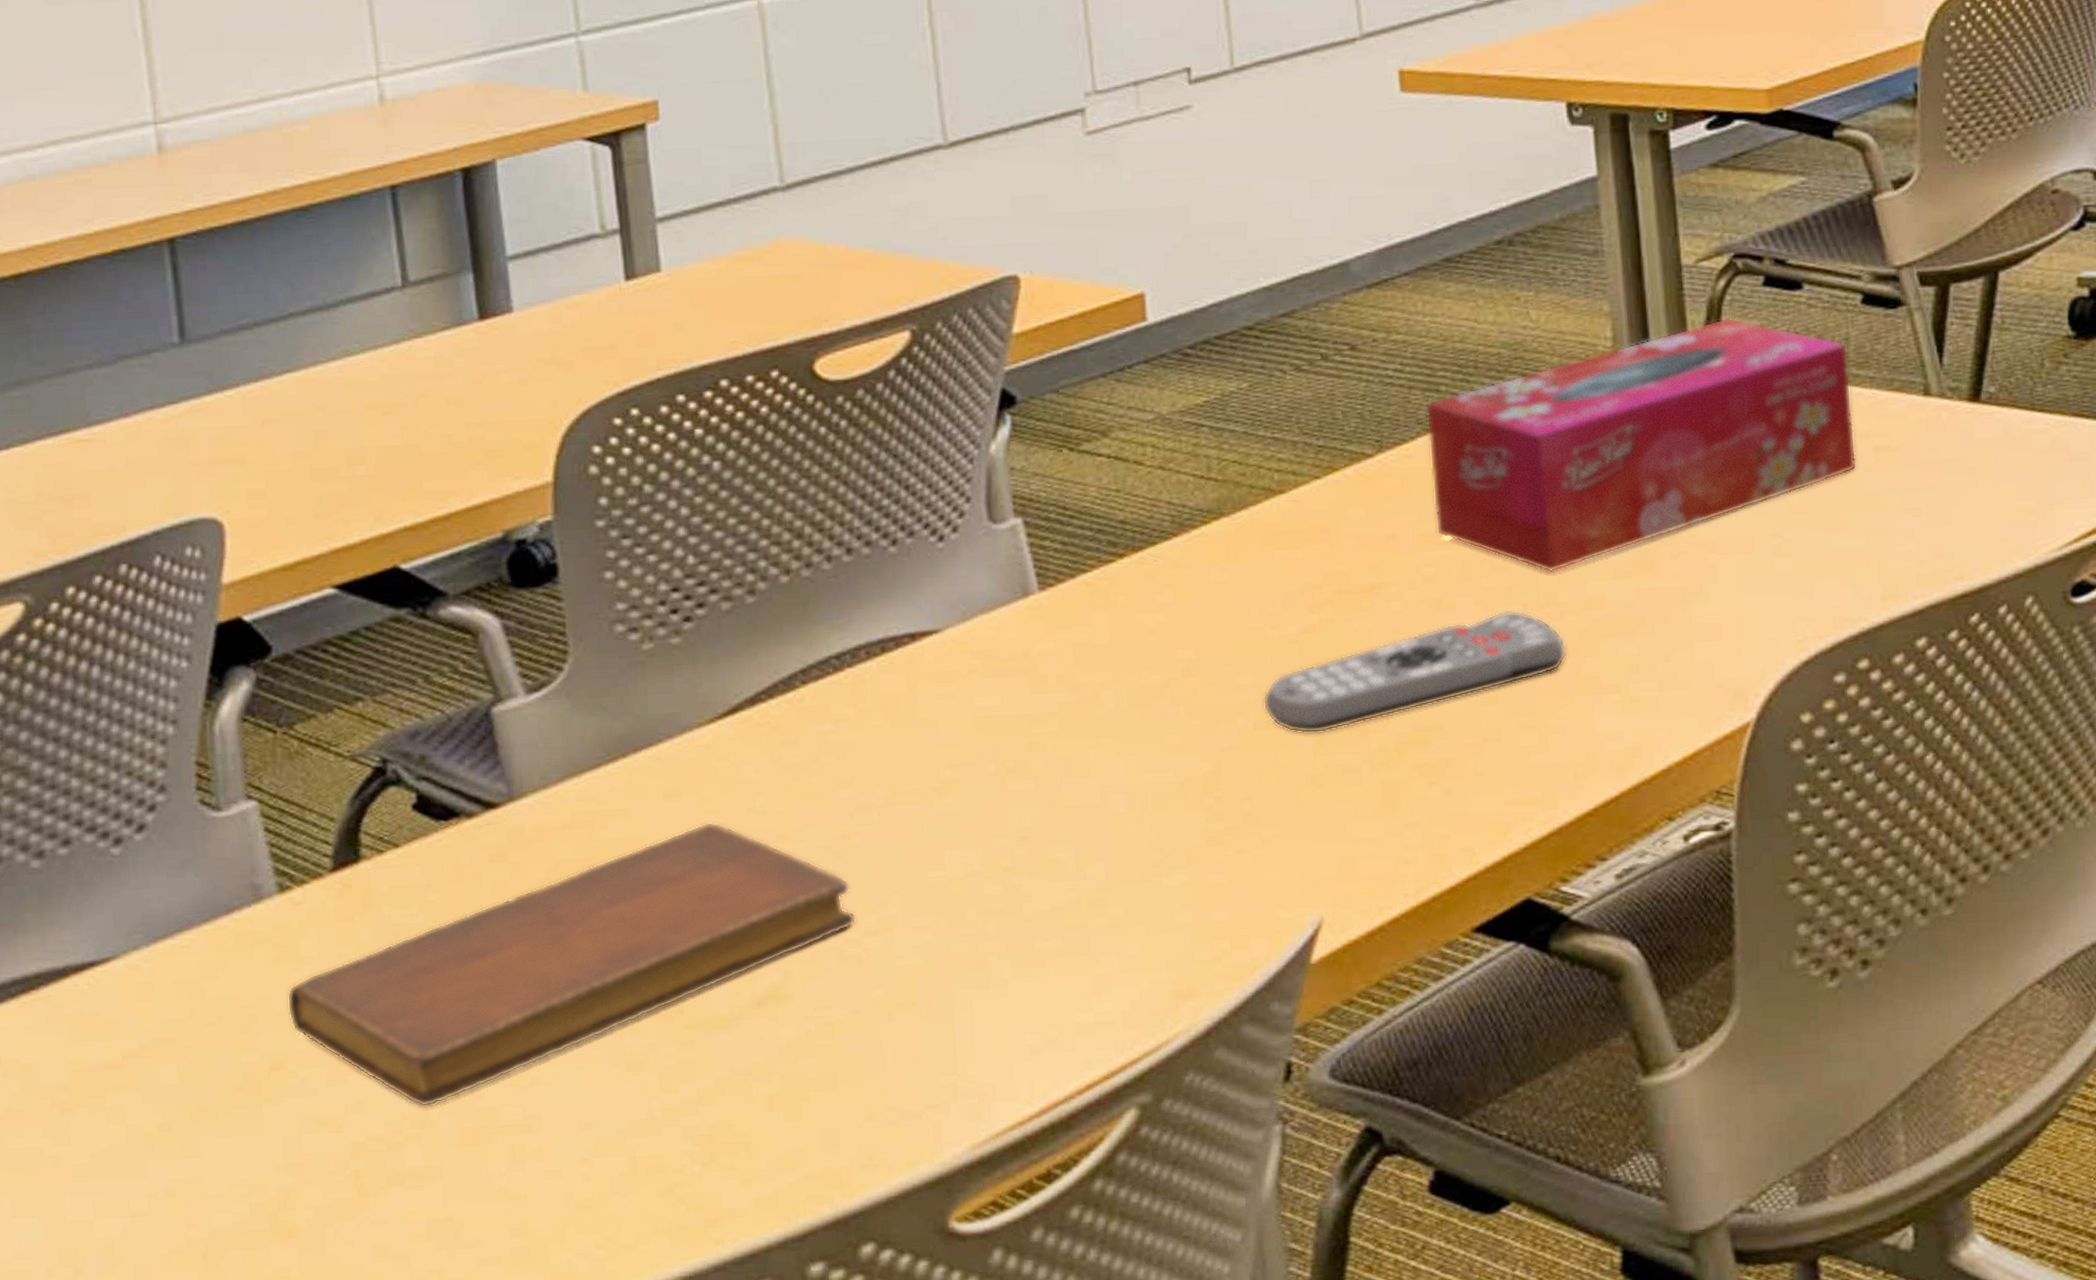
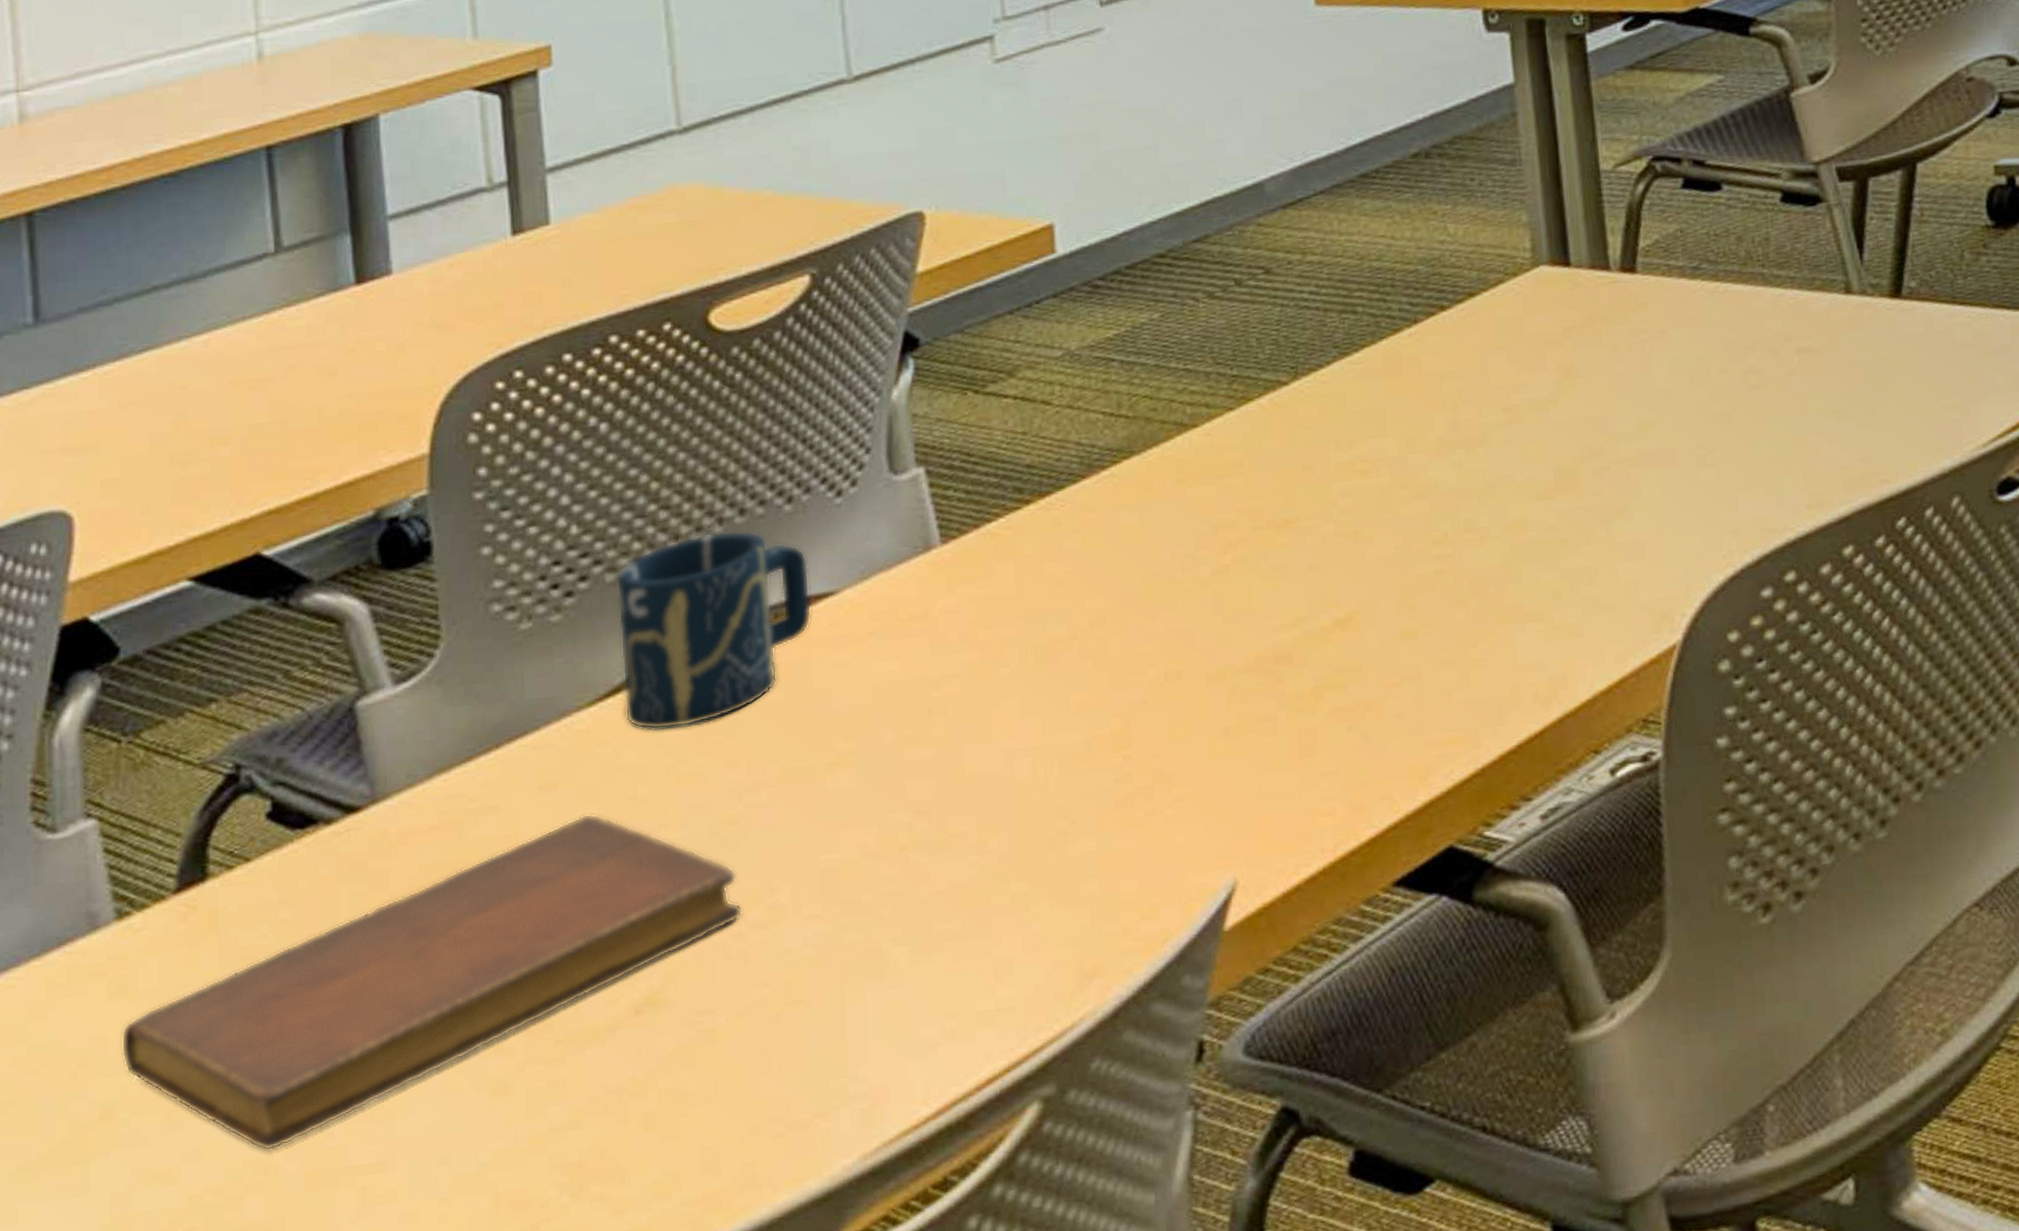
cup: none [731,568,917,749] -> present [615,530,812,730]
remote control: present [1262,610,1567,734] -> none [1174,538,1488,683]
tissue box: present [1425,317,1857,573] -> none [1342,222,1780,497]

